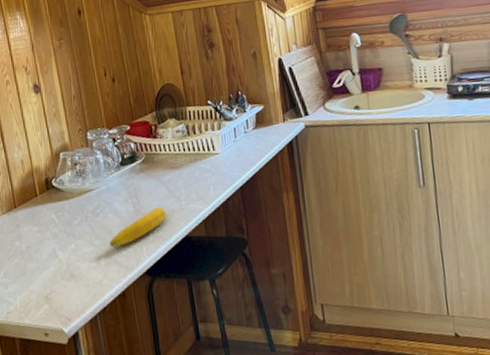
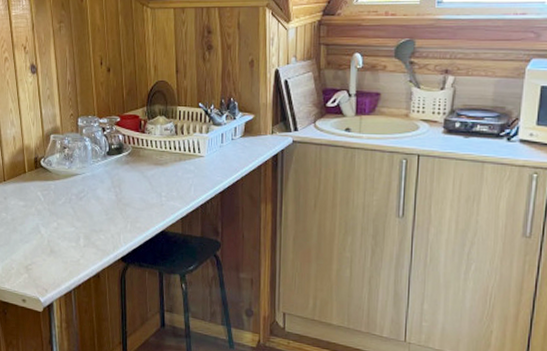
fruit: present [109,207,167,248] -> none [90,200,147,231]

